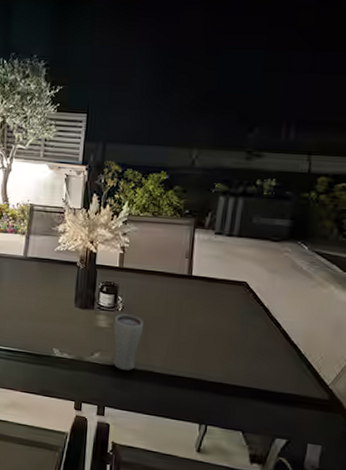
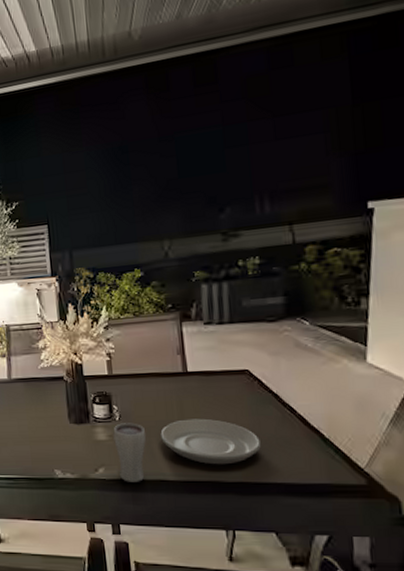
plate: none [156,319,246,366] -> present [160,418,262,465]

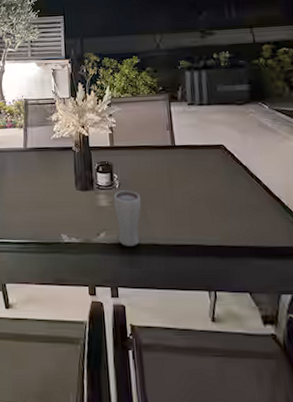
plate: present [160,418,262,465] -> none [153,187,236,230]

